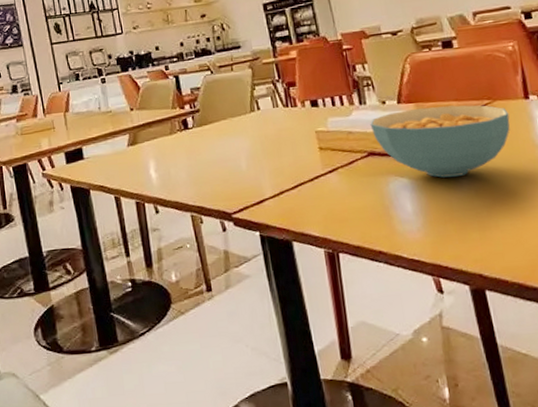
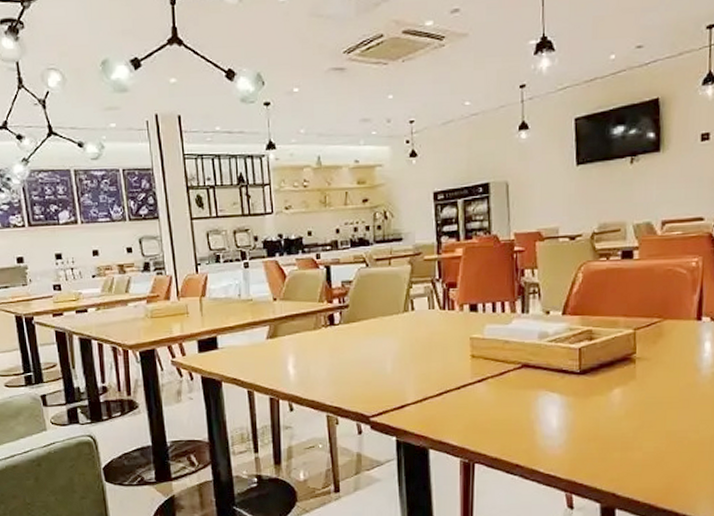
cereal bowl: present [370,105,510,178] -> none [529,321,677,396]

